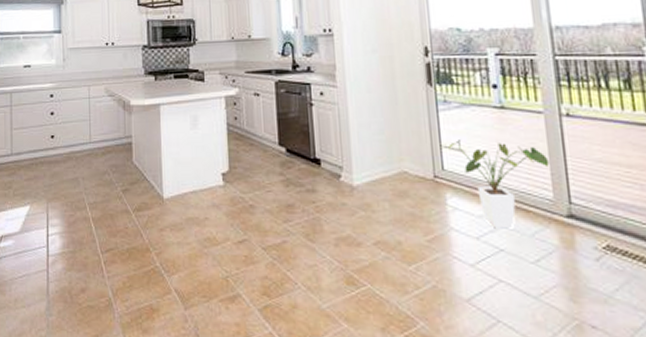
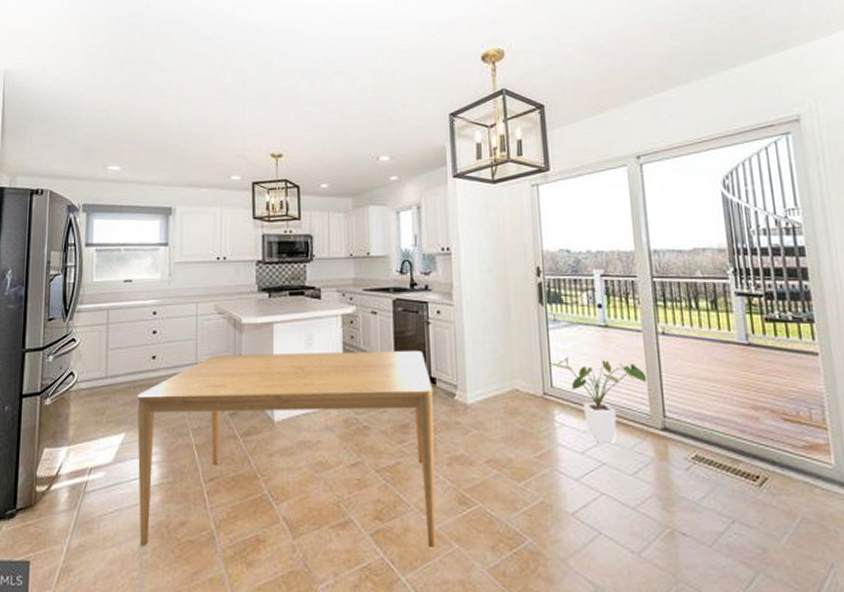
dining table: none [39,132,324,325] -> present [137,351,436,547]

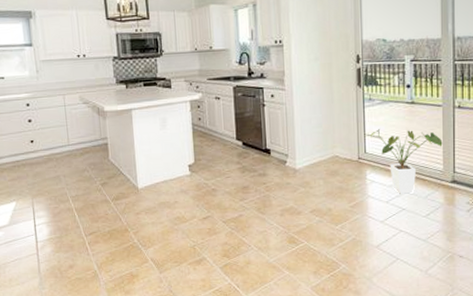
dining table: present [137,351,436,547] -> none [21,128,271,284]

